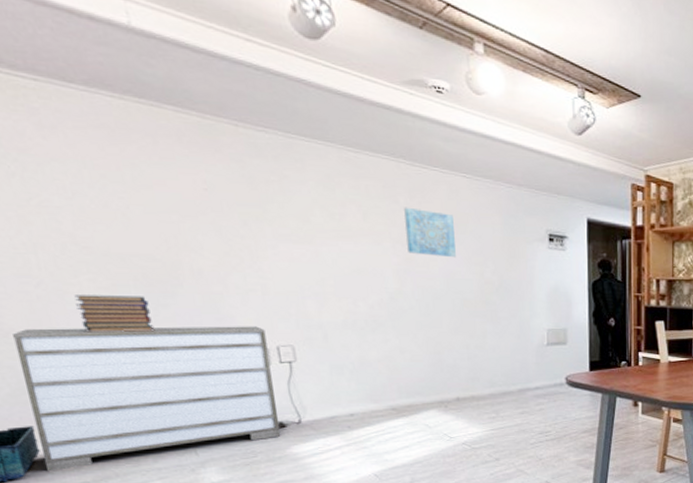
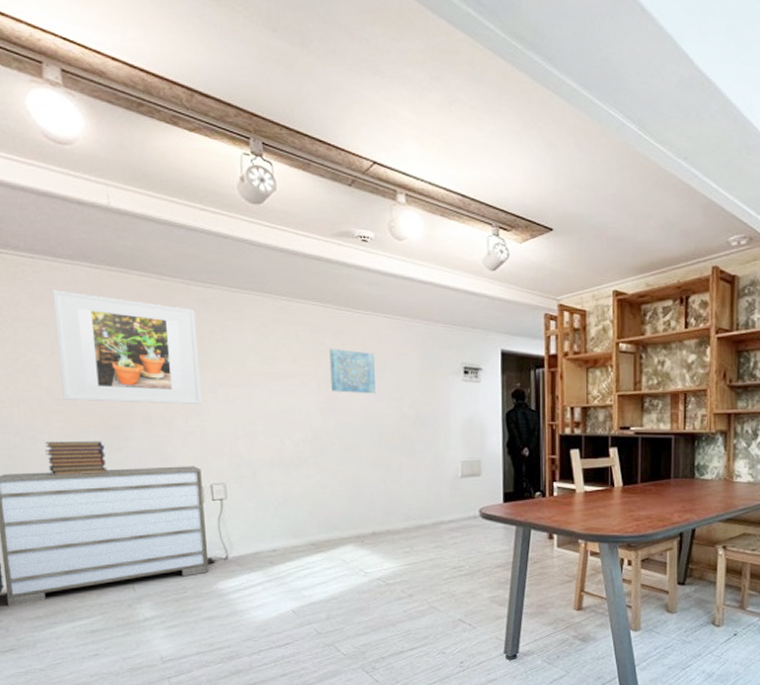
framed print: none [66,120,261,261] -> present [52,289,202,405]

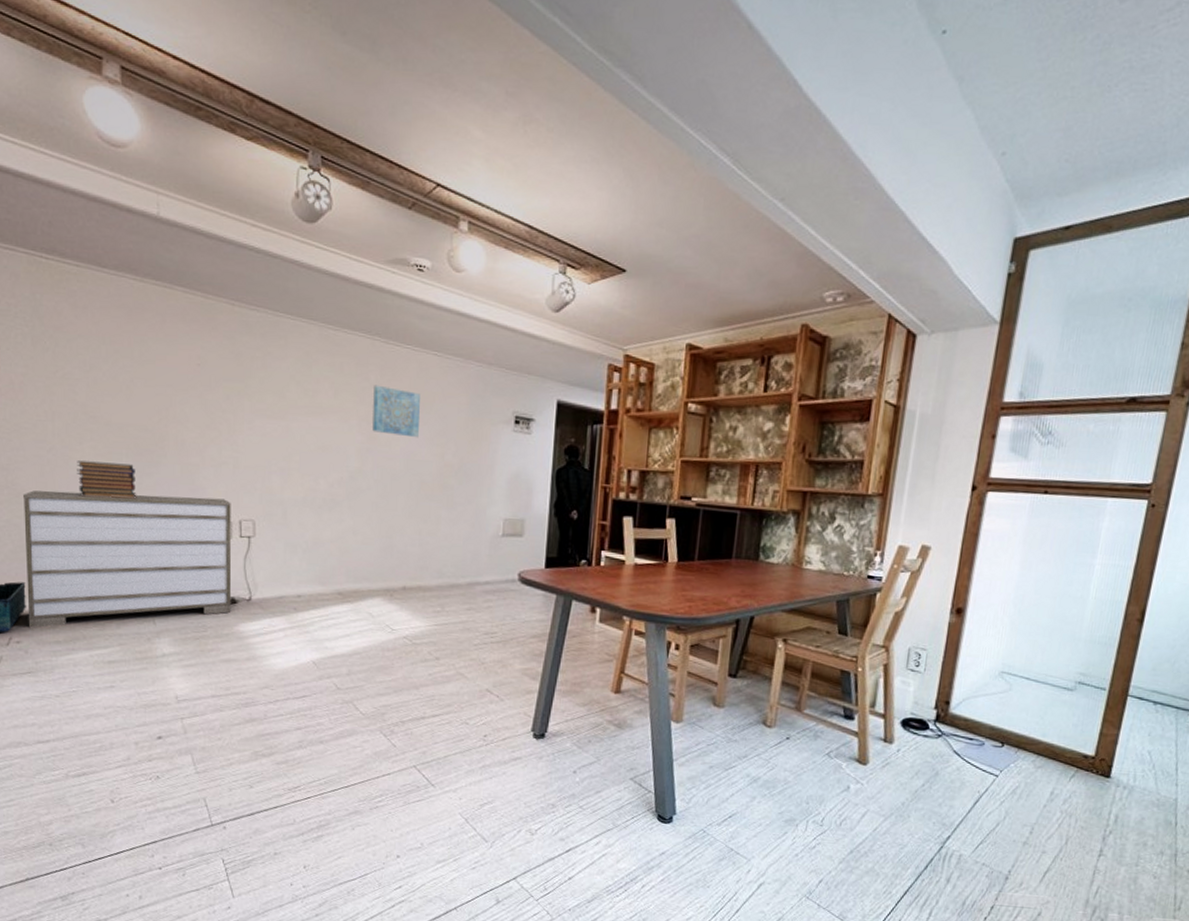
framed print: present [52,289,202,405] -> none [95,301,238,435]

